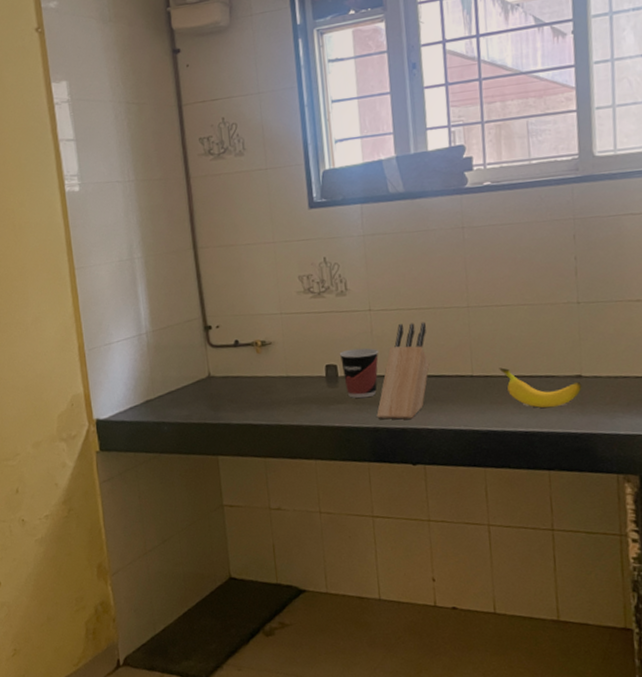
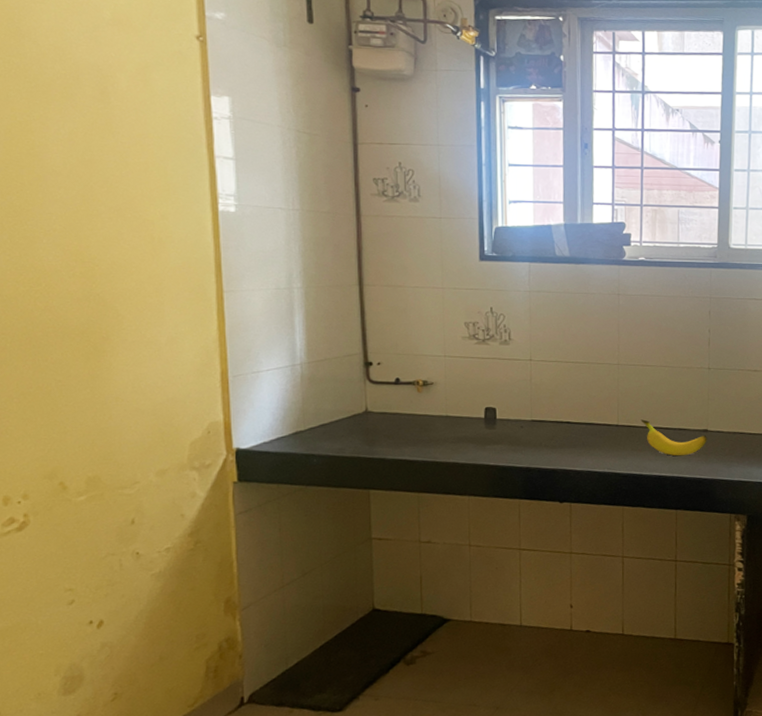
cup: present [339,347,379,399] -> none [498,394,536,440]
knife block: present [376,322,430,420] -> none [530,374,581,462]

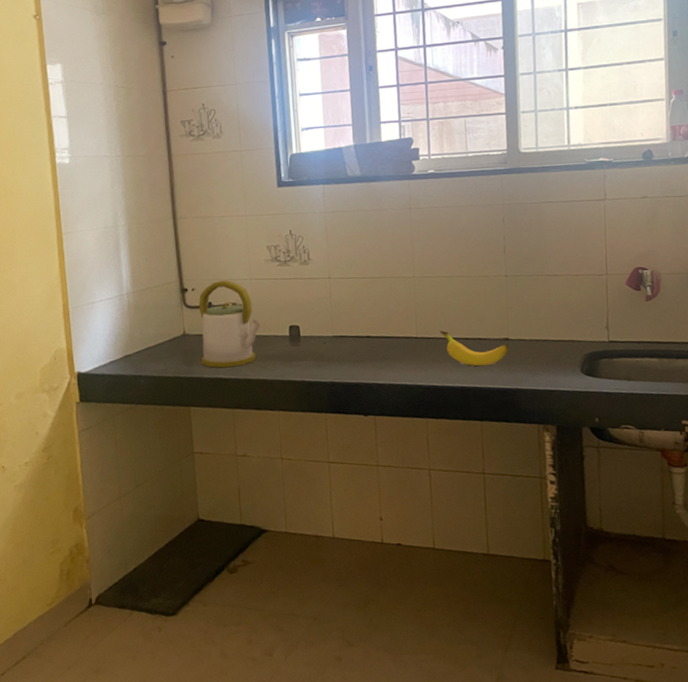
kettle: none [384,356,454,449] -> present [198,280,261,368]

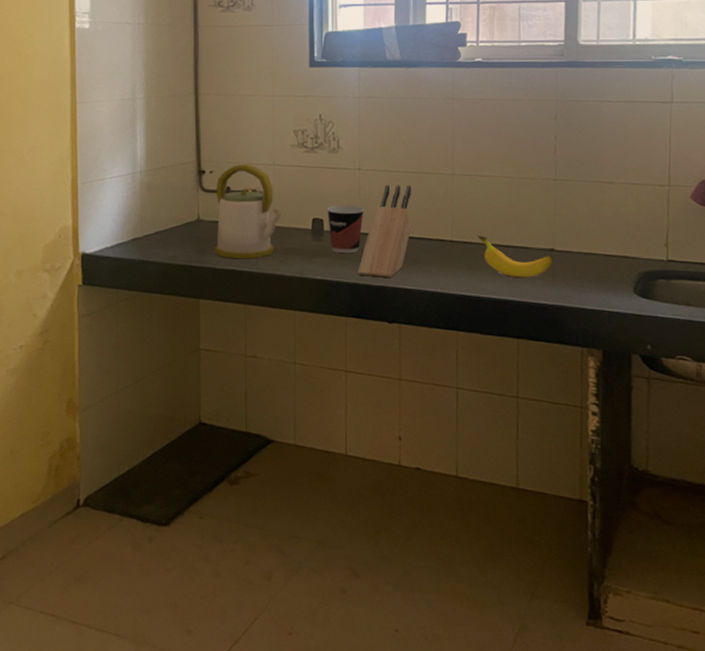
cup: none [301,311,337,356] -> present [326,205,365,254]
knife block: none [333,289,380,376] -> present [358,185,412,279]

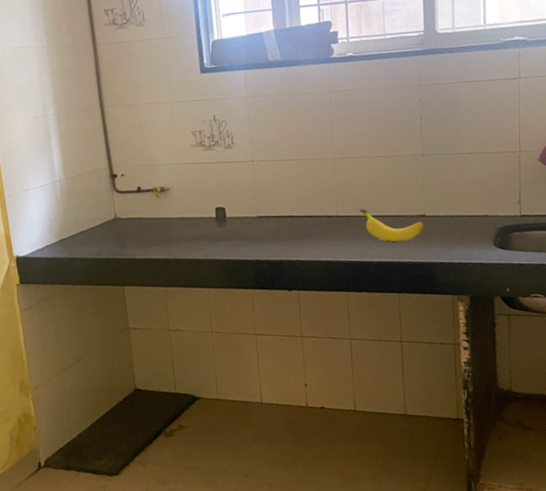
kettle: present [214,164,281,259] -> none [128,165,188,249]
cup: present [326,205,365,254] -> none [227,193,261,236]
knife block: present [358,185,412,279] -> none [258,171,302,253]

